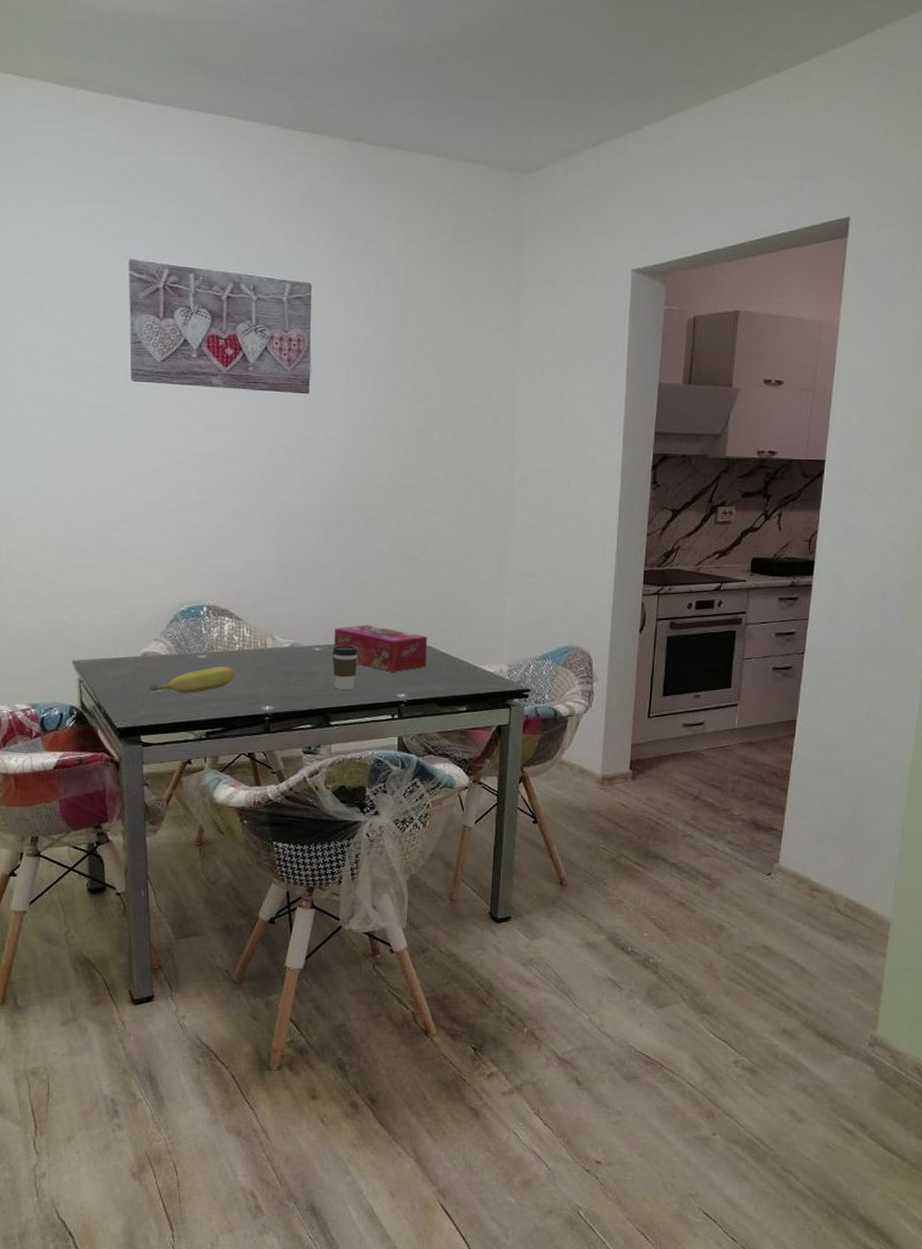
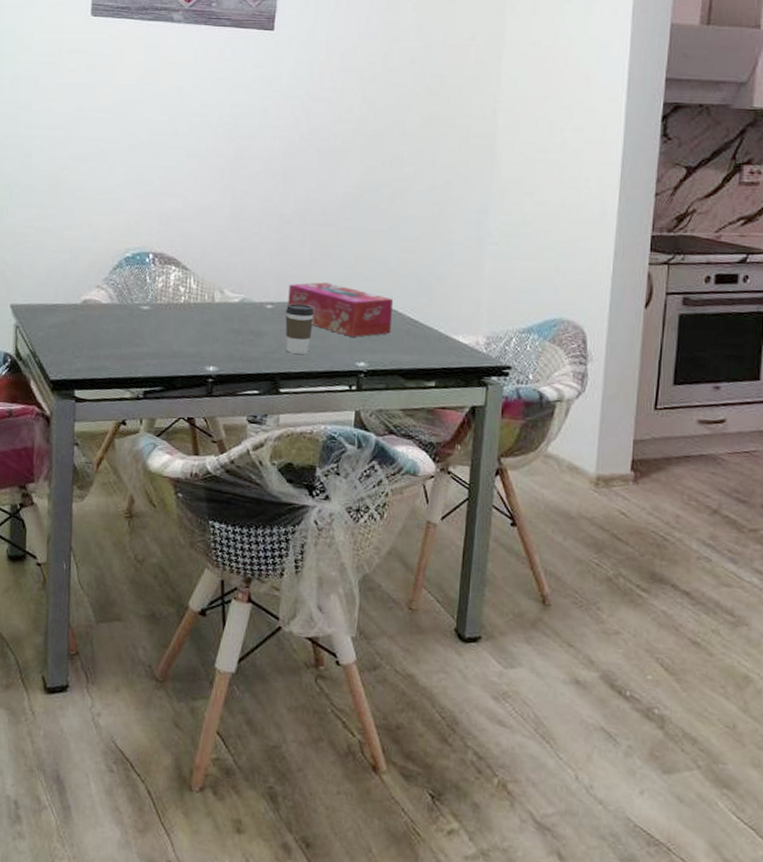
banana: present [148,666,234,693] -> none [86,319,178,347]

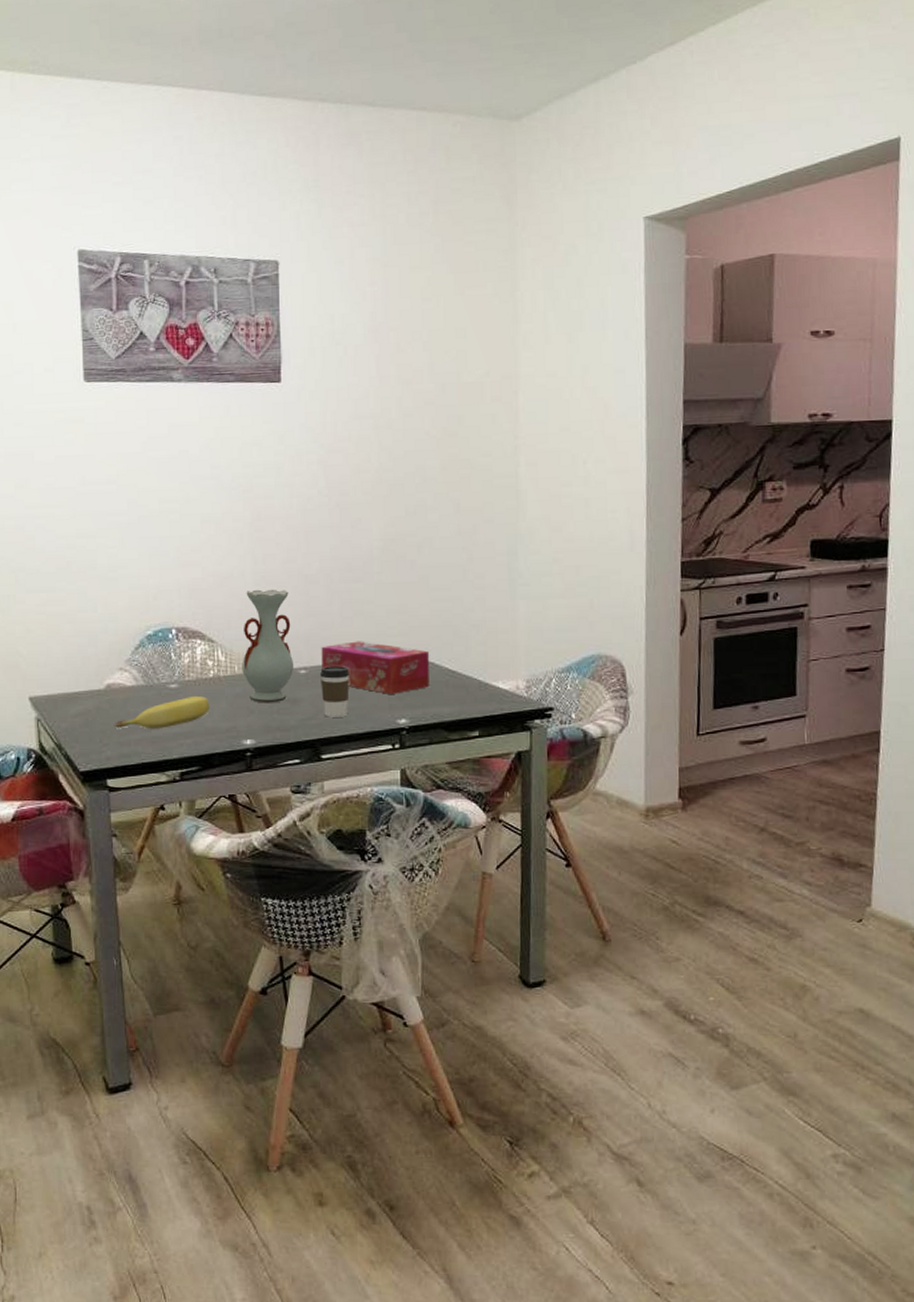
banana: none [86,319,178,347] -> present [114,695,210,729]
vase: none [212,223,263,334] -> present [242,589,294,704]

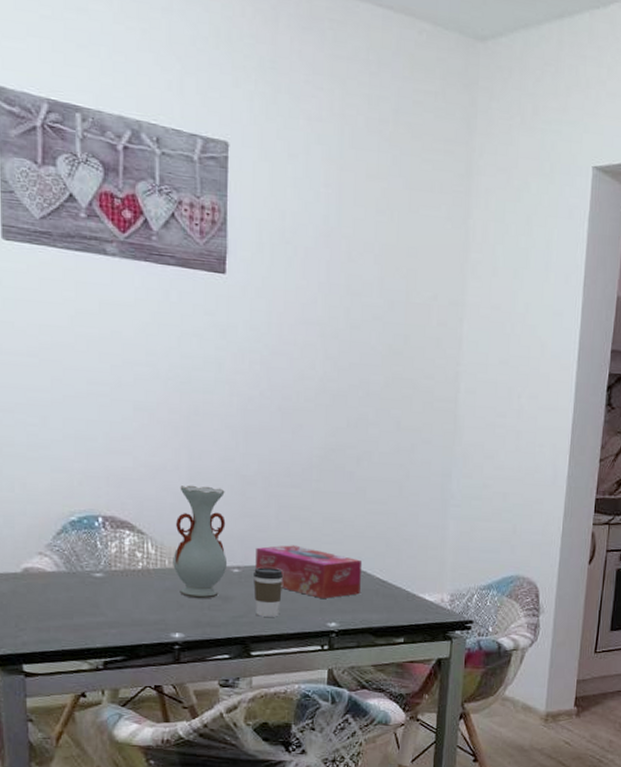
banana: present [114,695,210,729] -> none [31,586,137,617]

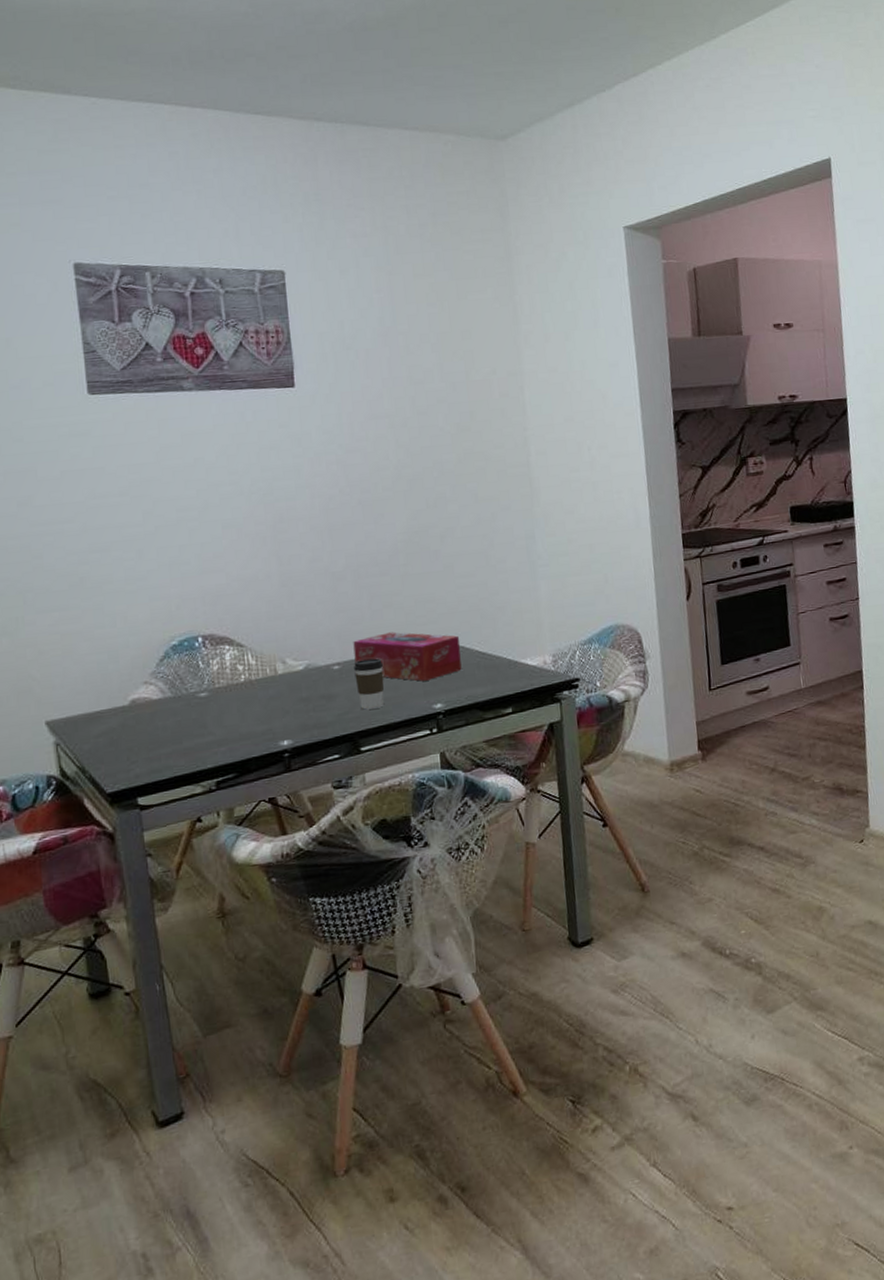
vase: present [173,485,228,599] -> none [273,588,328,703]

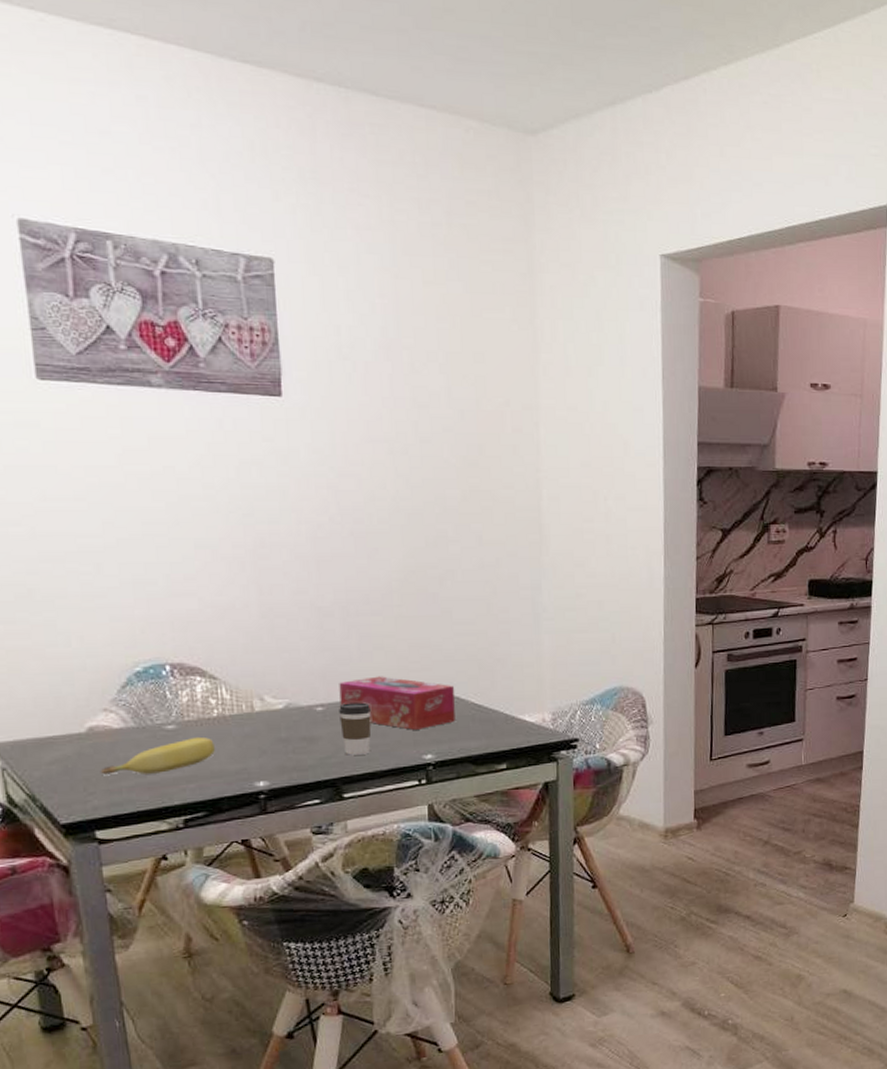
banana: none [141,701,243,744] -> present [100,736,215,775]

